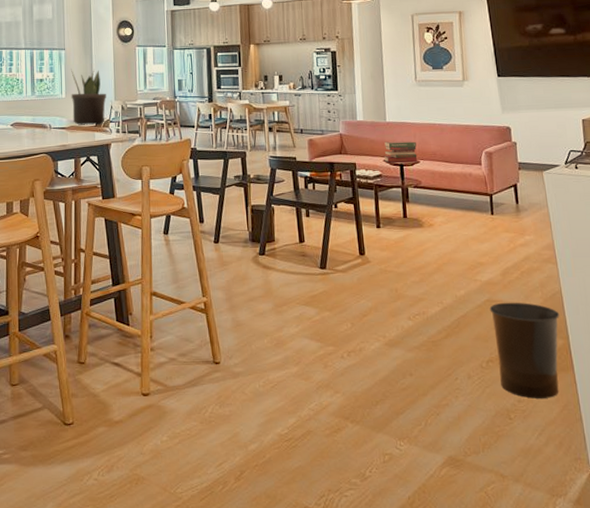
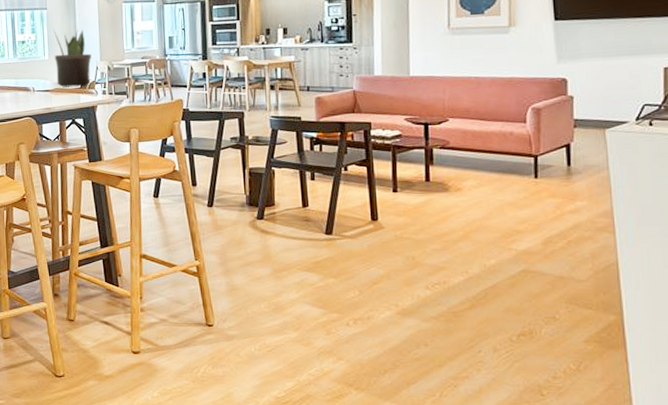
books: present [383,140,418,163] -> none [405,96,446,121]
waste bin: present [489,302,560,399] -> none [525,273,613,376]

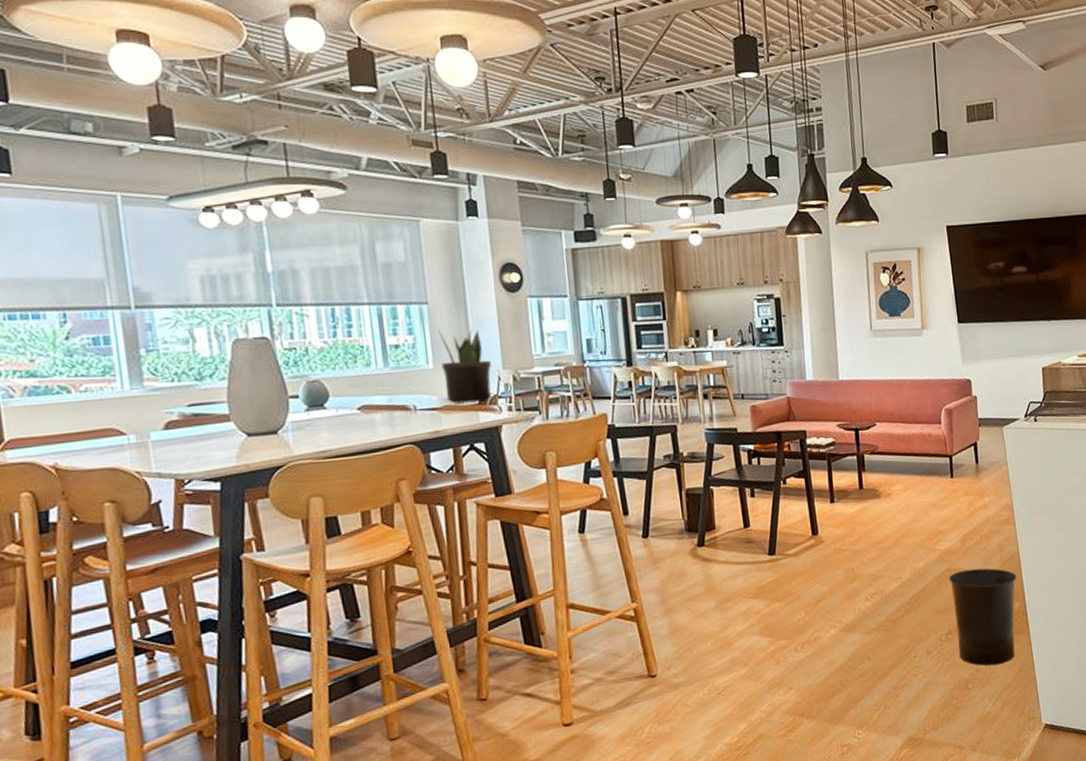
waste bin: none [525,273,613,376] -> present [948,568,1017,666]

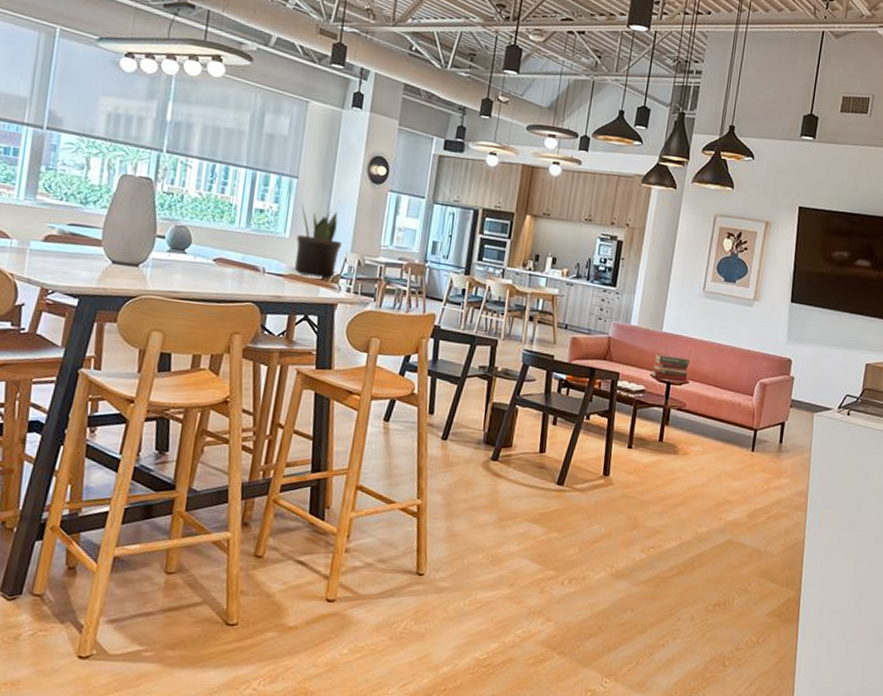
books: none [837,400,874,428] -> present [651,354,690,383]
waste bin: present [948,568,1017,666] -> none [722,545,797,649]

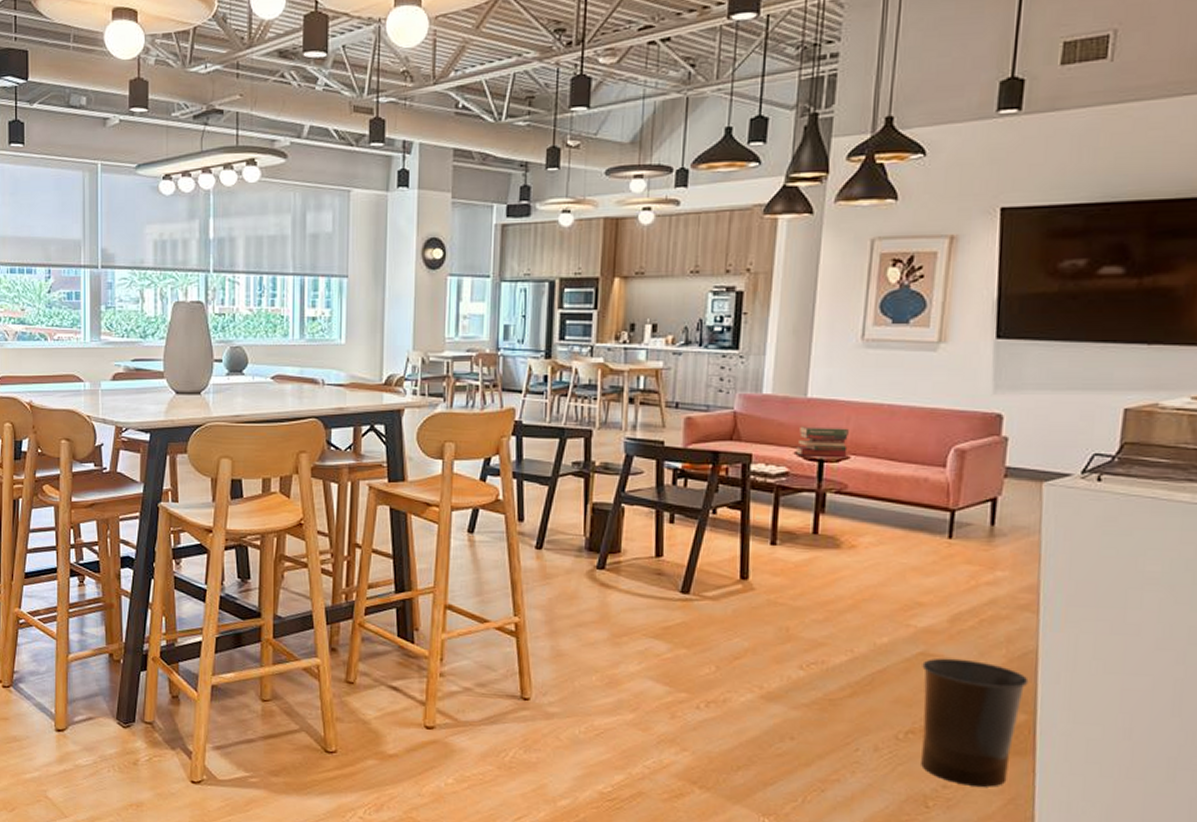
planter: present [294,203,342,279] -> none [353,304,402,382]
waste bin: none [722,545,797,649] -> present [921,658,1029,787]

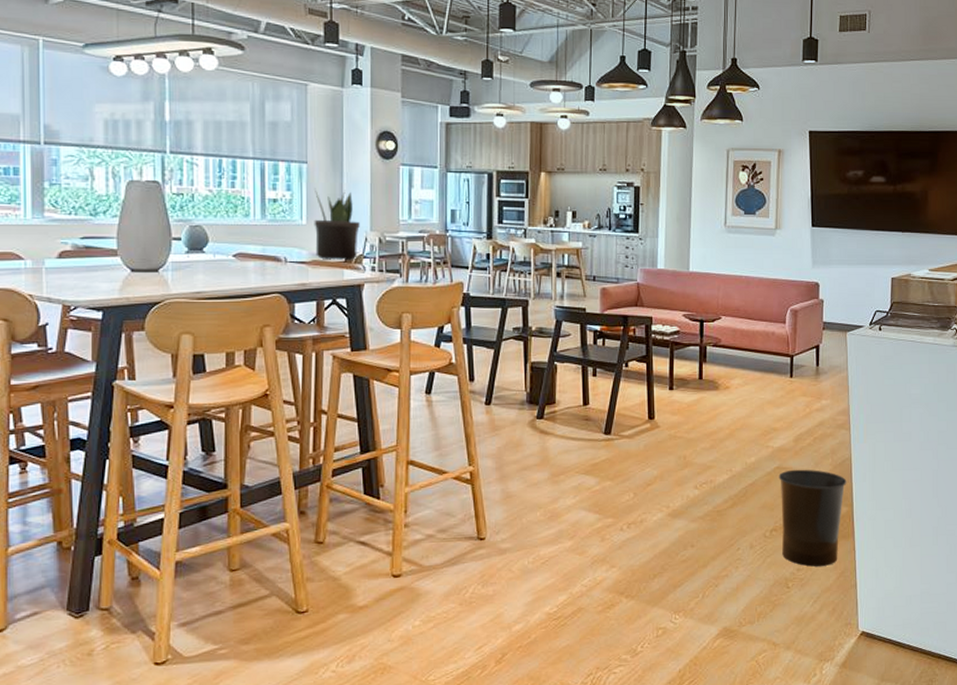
planter: none [353,304,402,382] -> present [314,188,360,260]
books: present [795,426,849,458] -> none [683,294,719,319]

